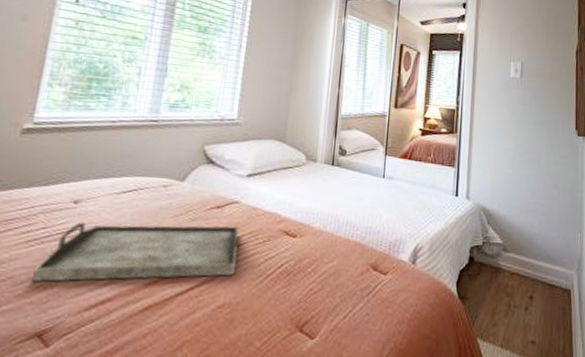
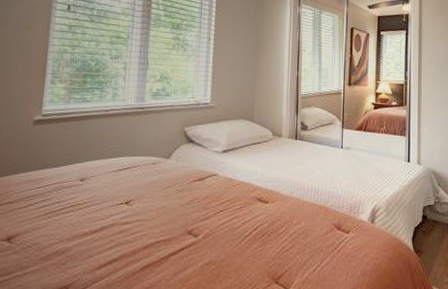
serving tray: present [31,222,239,282] -> none [51,193,219,247]

